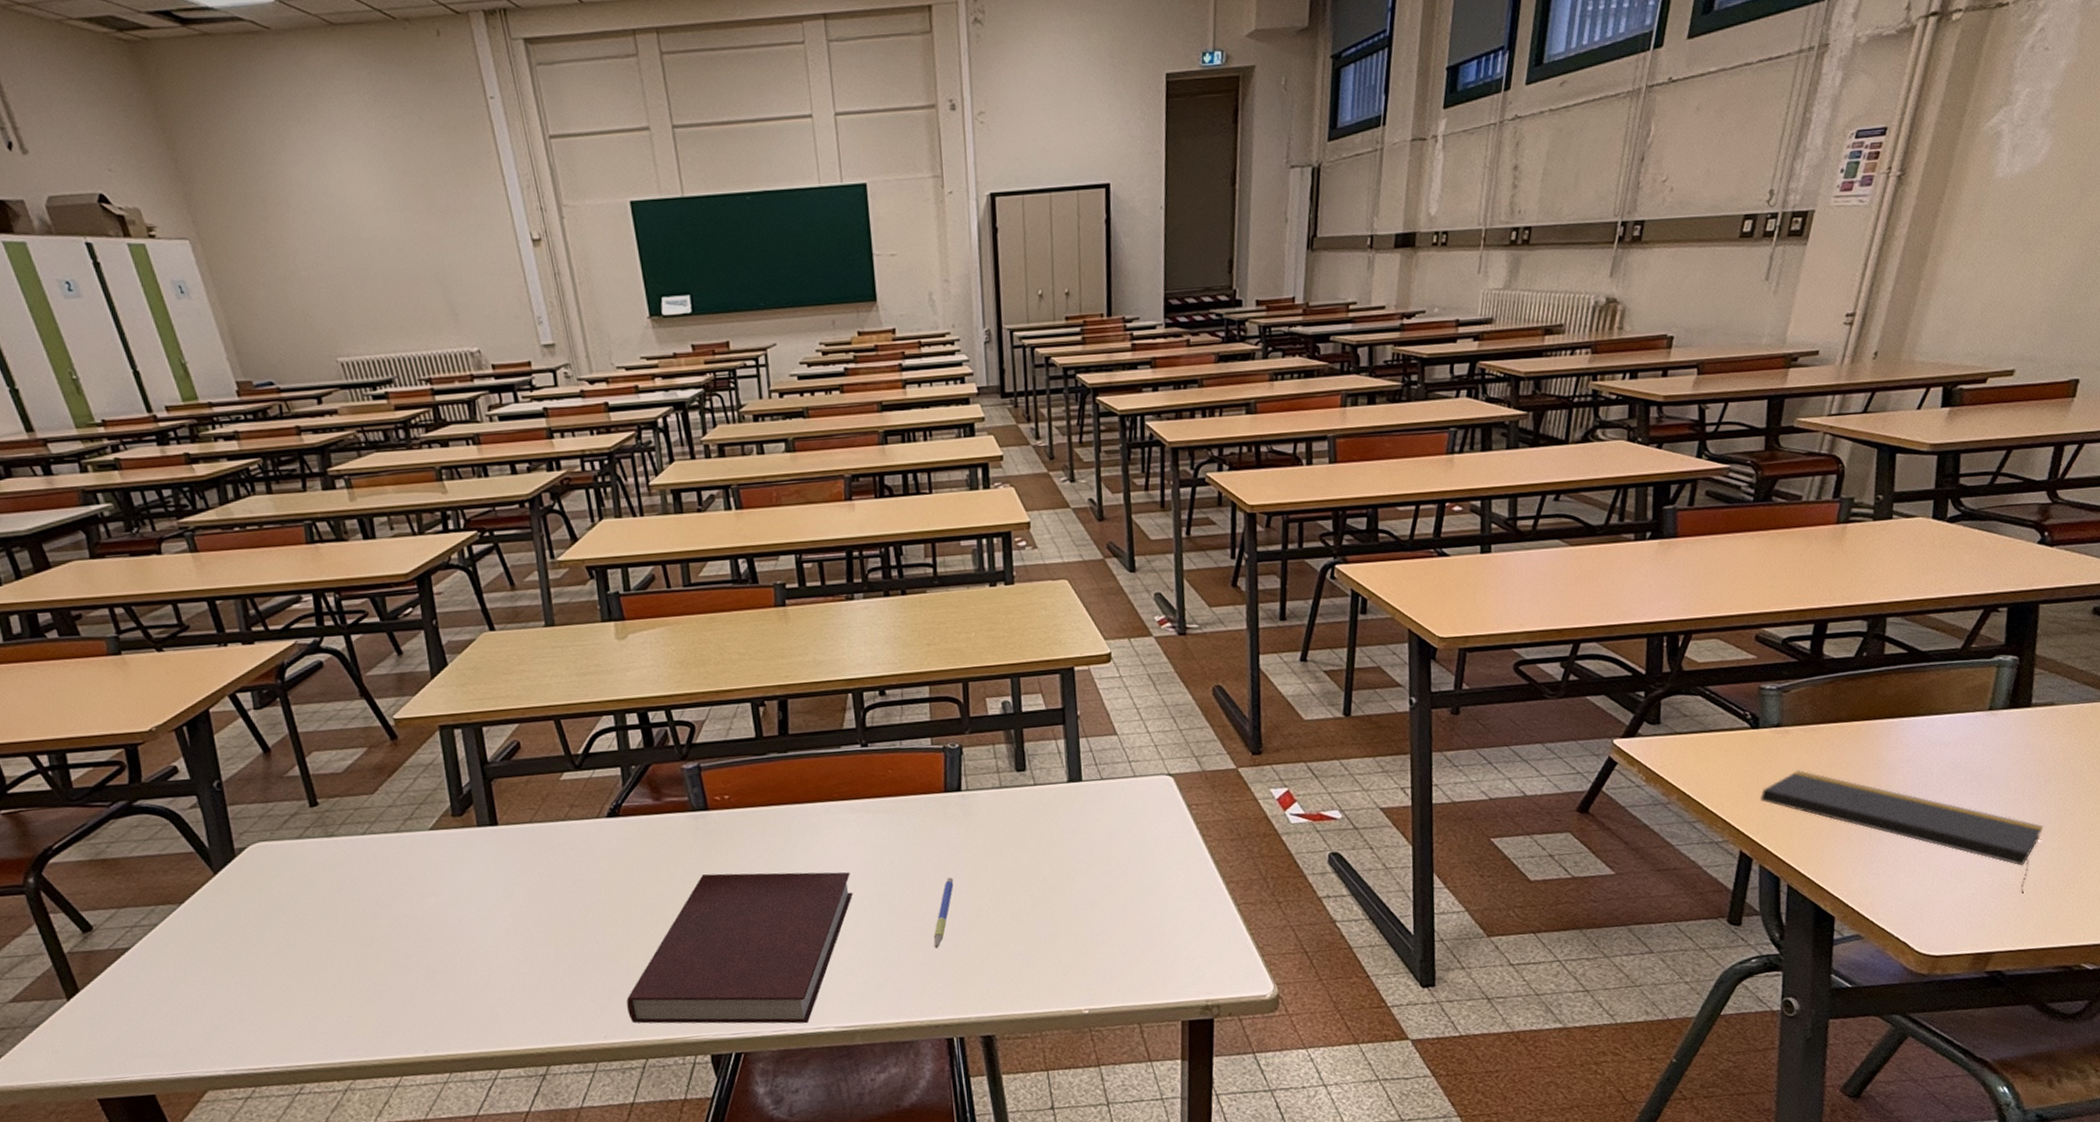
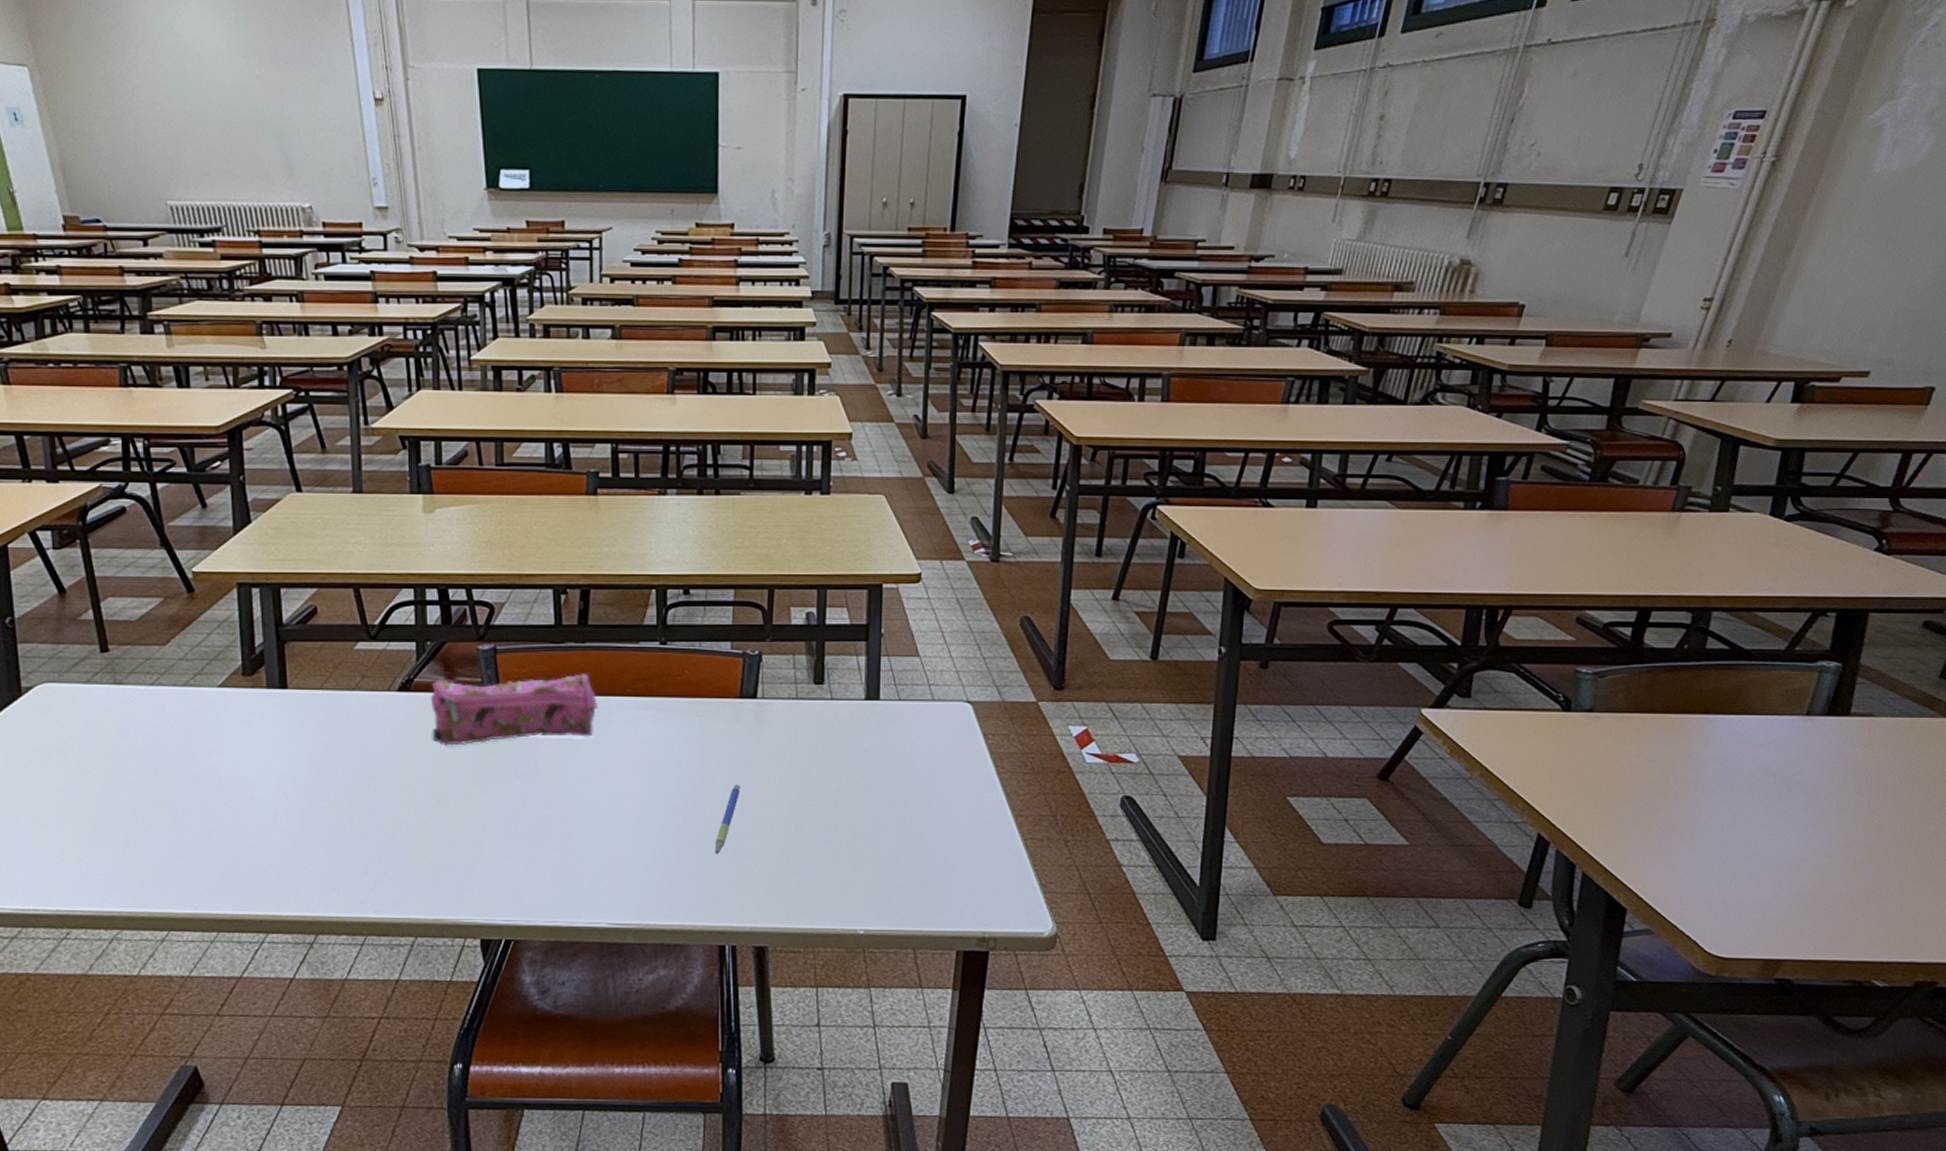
notebook: present [626,871,853,1024] -> none [401,758,638,917]
pencil case: none [639,782,805,868] -> present [430,673,597,747]
notepad: present [1760,770,2044,894] -> none [1564,758,1849,904]

